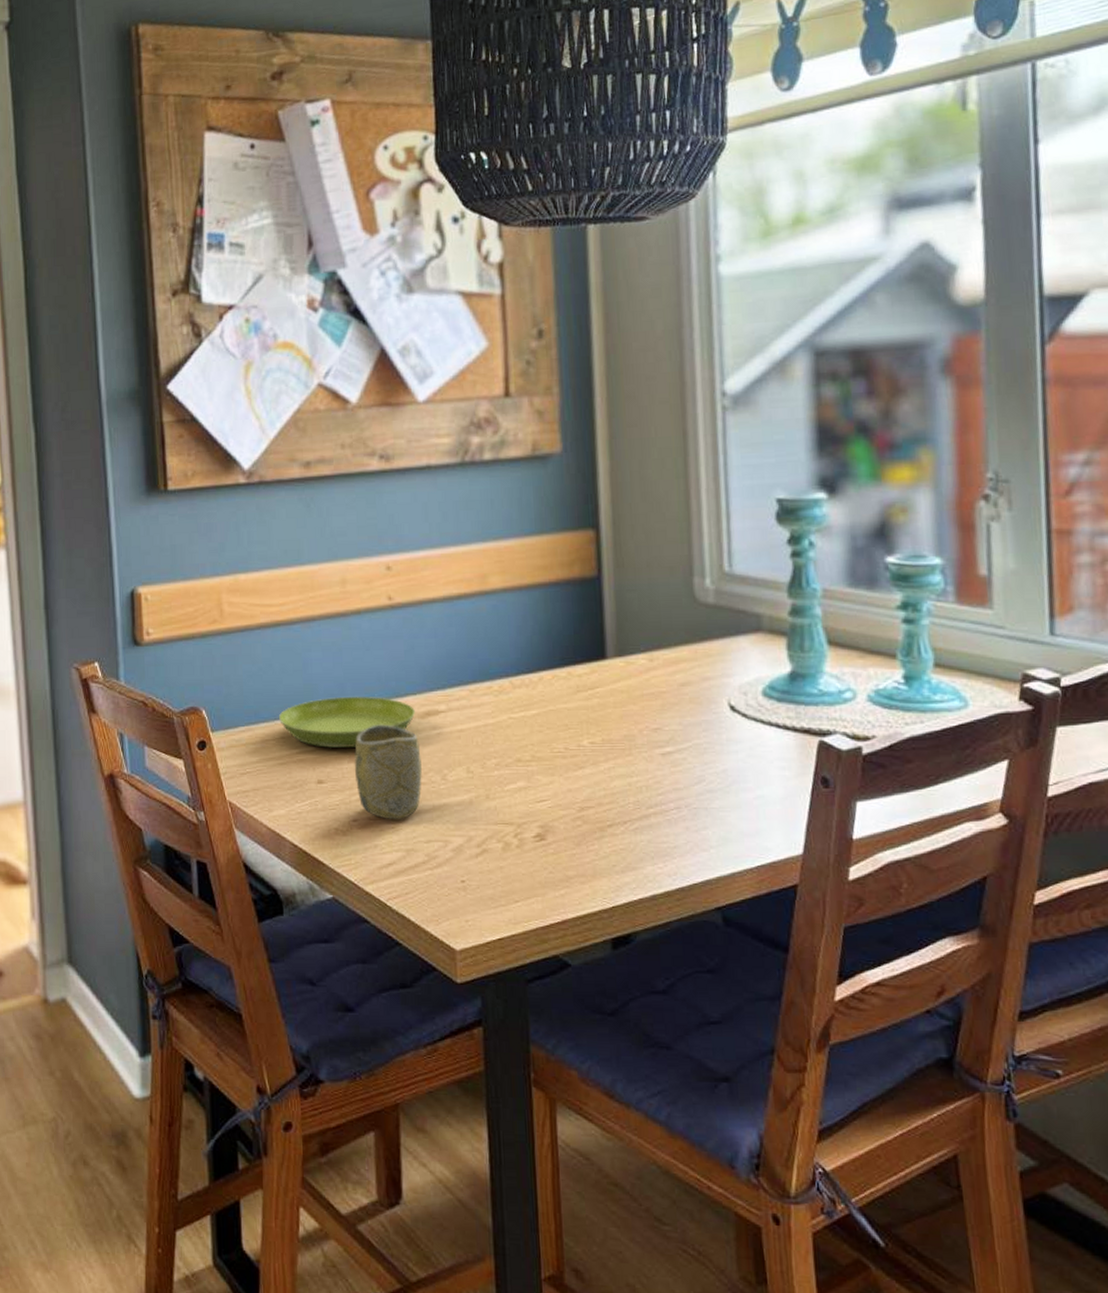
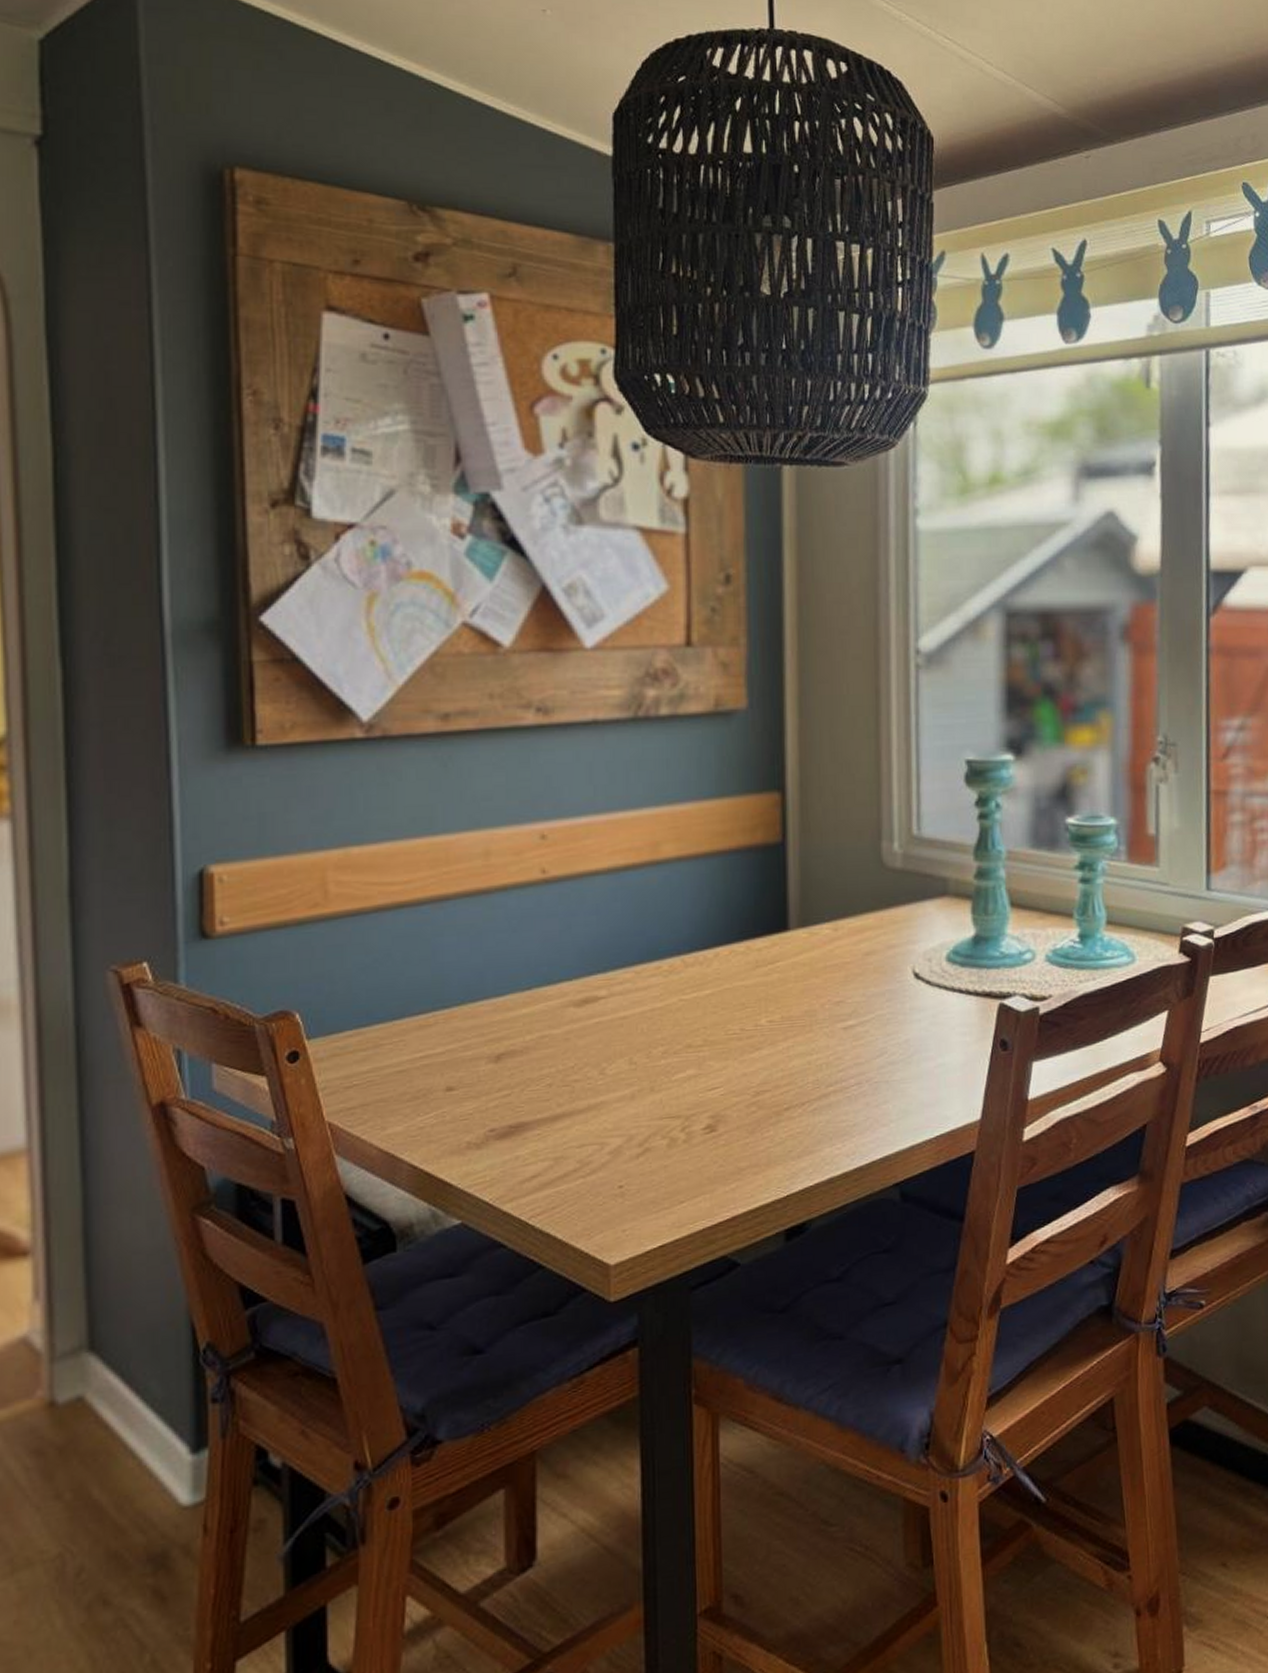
saucer: present [278,697,415,749] -> none [397,985,570,1049]
cup: present [354,724,422,819] -> none [493,1016,576,1126]

